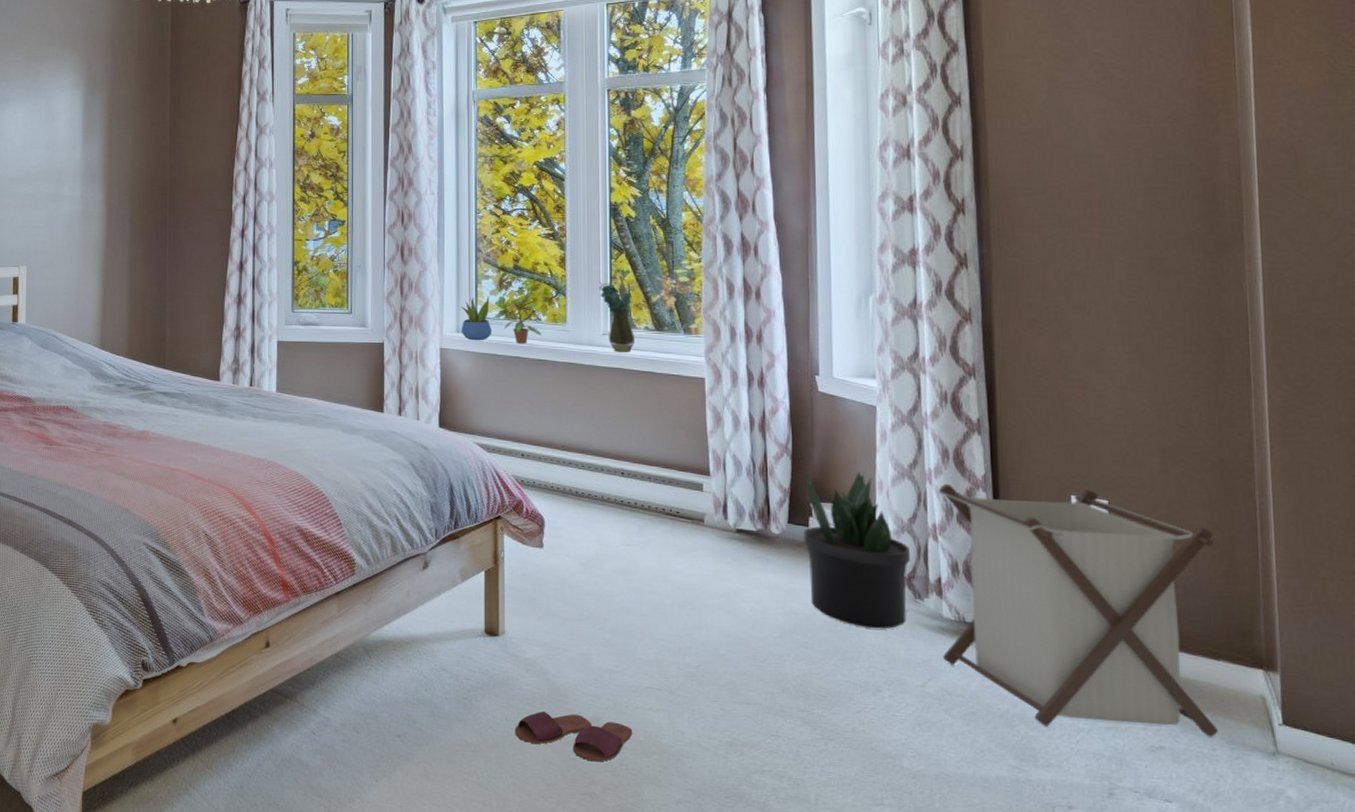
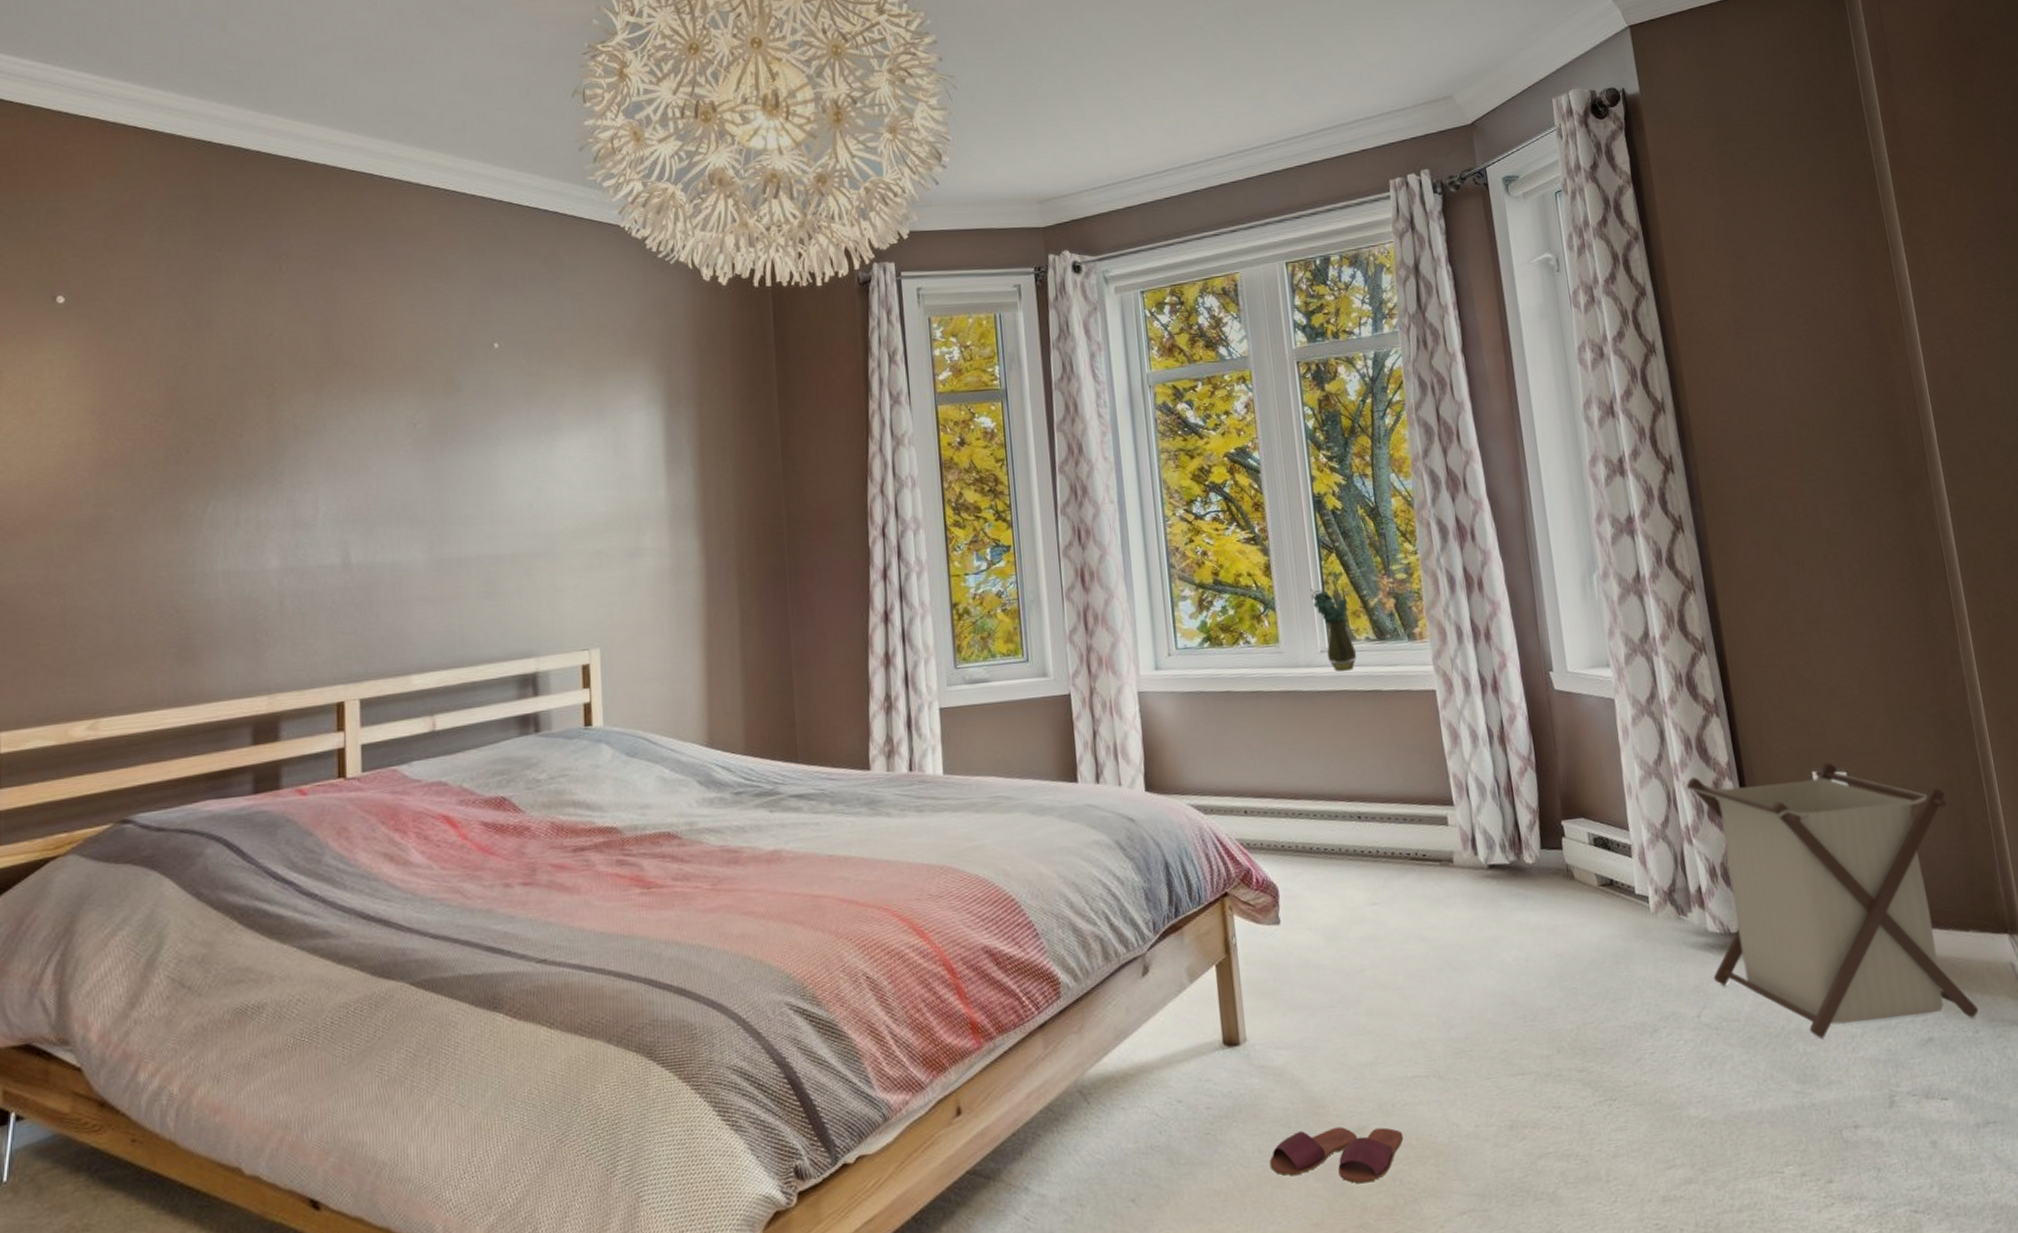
succulent plant: present [461,296,492,341] -> none [1157,621,1197,678]
potted plant: present [497,290,542,345] -> none [1200,608,1253,676]
planter: present [803,471,910,629] -> none [1550,777,1673,958]

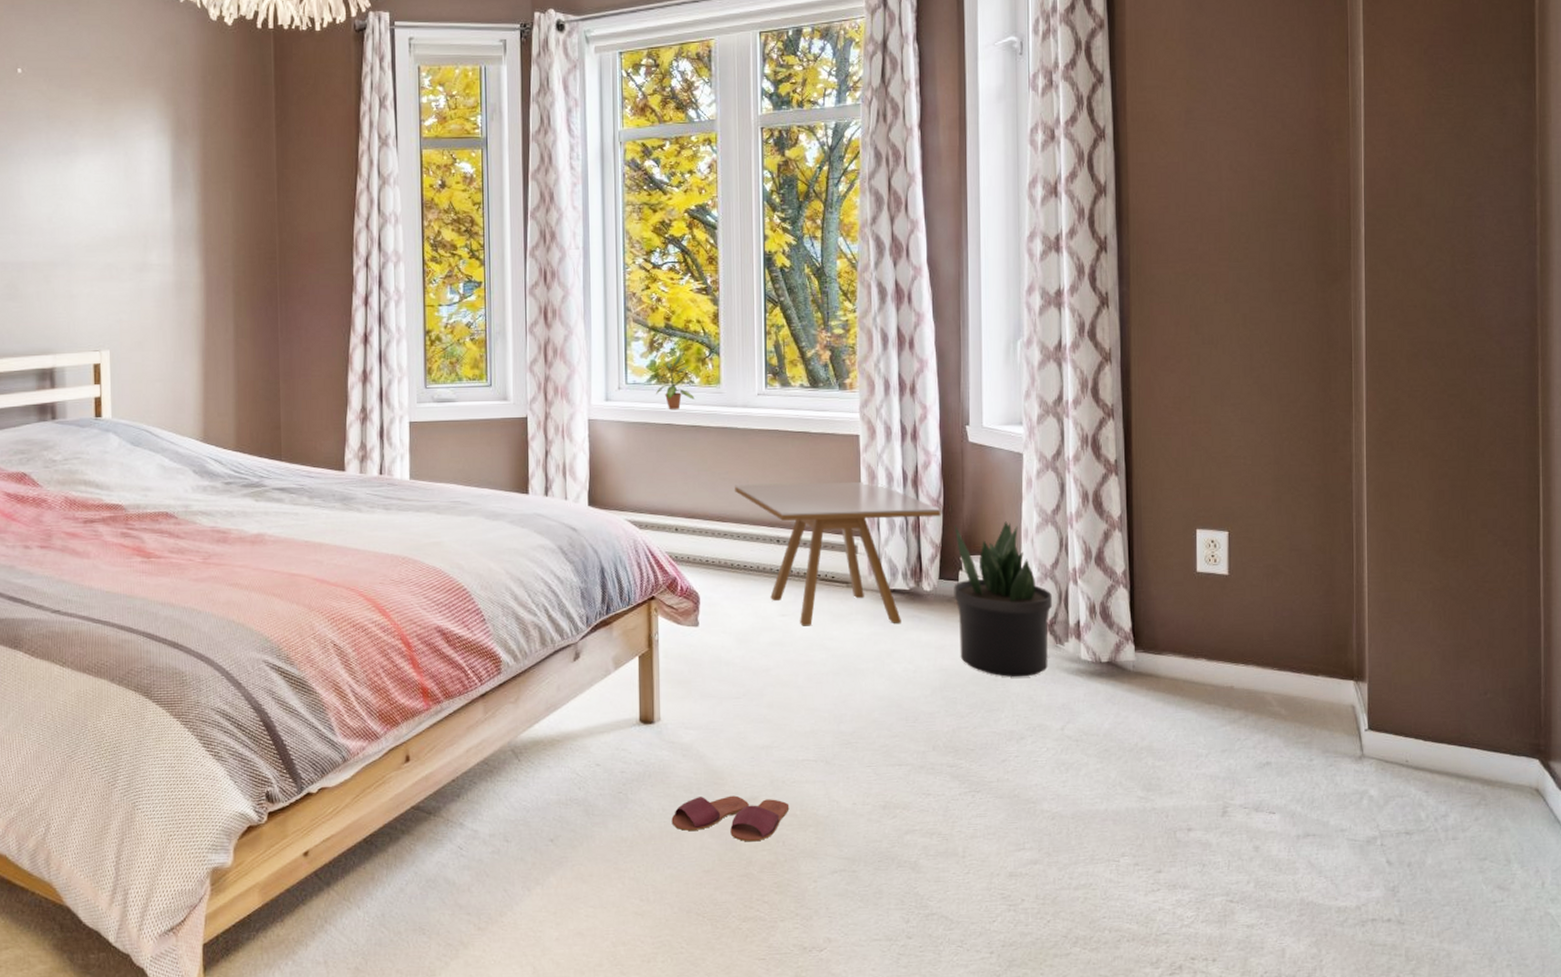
potted plant: none [1200,608,1253,676] -> present [648,351,695,411]
side table: none [1305,742,1535,916] -> present [735,481,941,626]
vase: present [1310,588,1357,673] -> none [754,337,791,414]
planter: none [1550,777,1673,958] -> present [954,521,1052,677]
laundry basket: present [1687,762,1979,1038] -> none [1079,522,1317,755]

